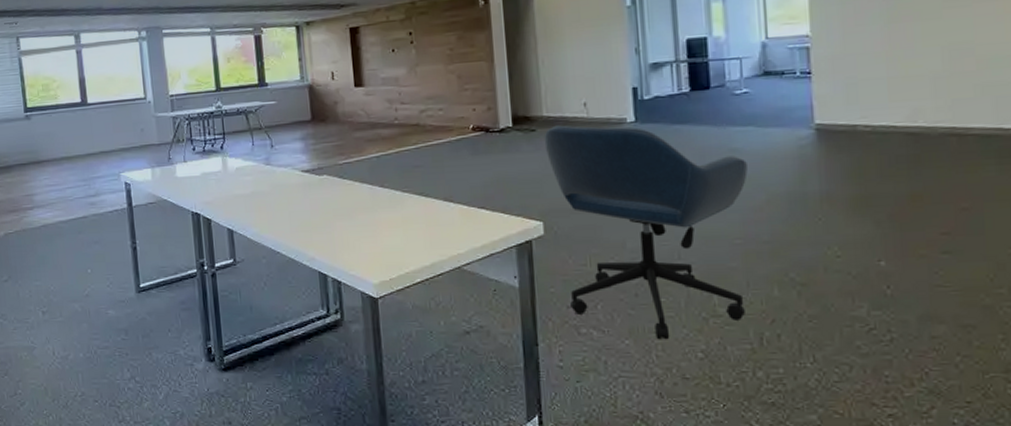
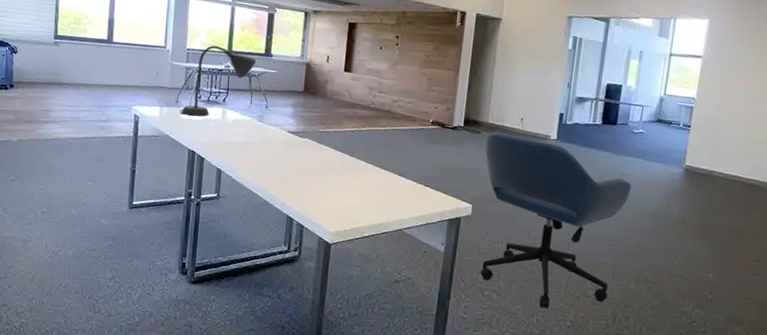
desk lamp: none [174,85,251,173] -> present [180,45,257,117]

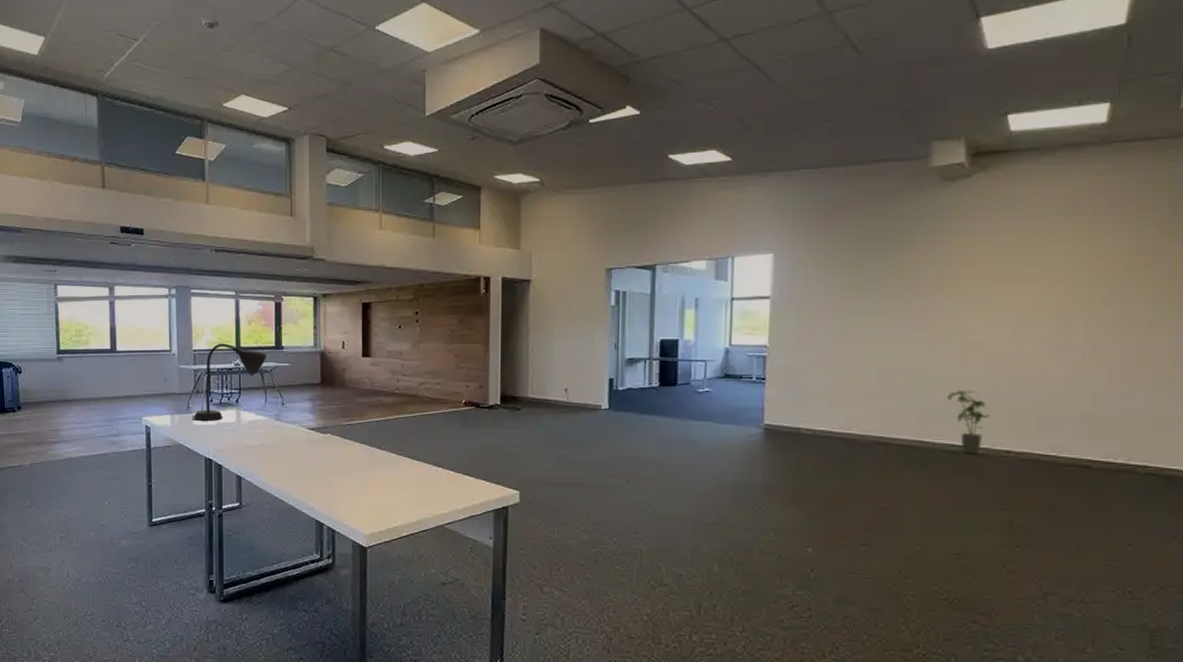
office chair: present [480,131,631,309] -> none [527,406,702,603]

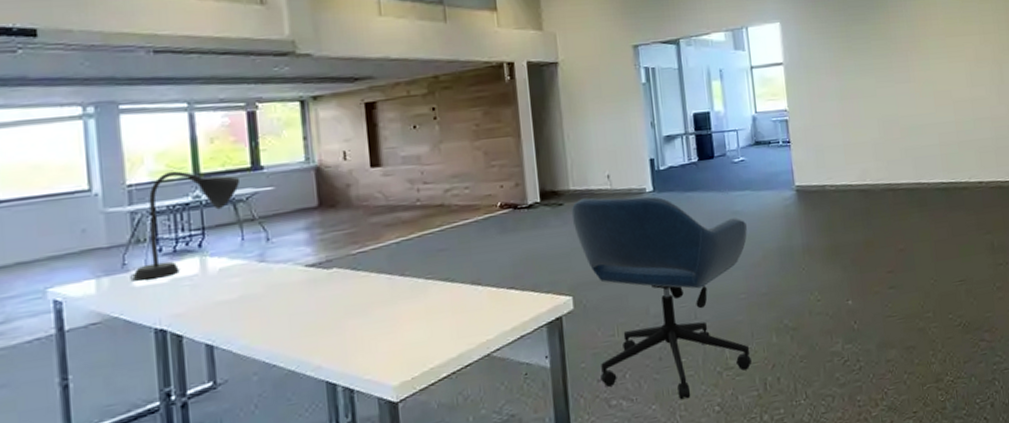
office chair: none [527,406,702,603] -> present [571,196,752,400]
house plant: present [946,390,990,454] -> none [931,133,963,189]

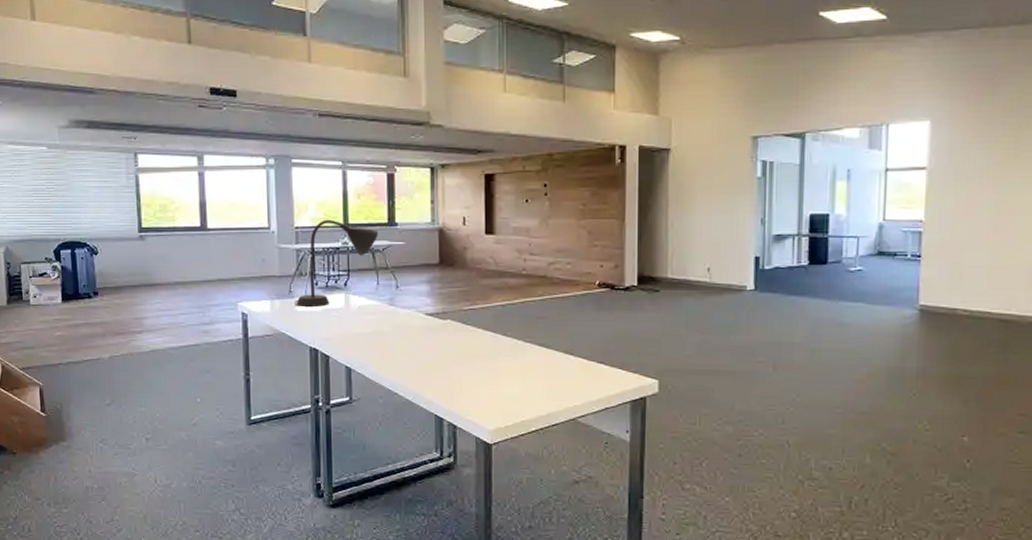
office chair: present [571,196,752,400] -> none [666,287,854,499]

